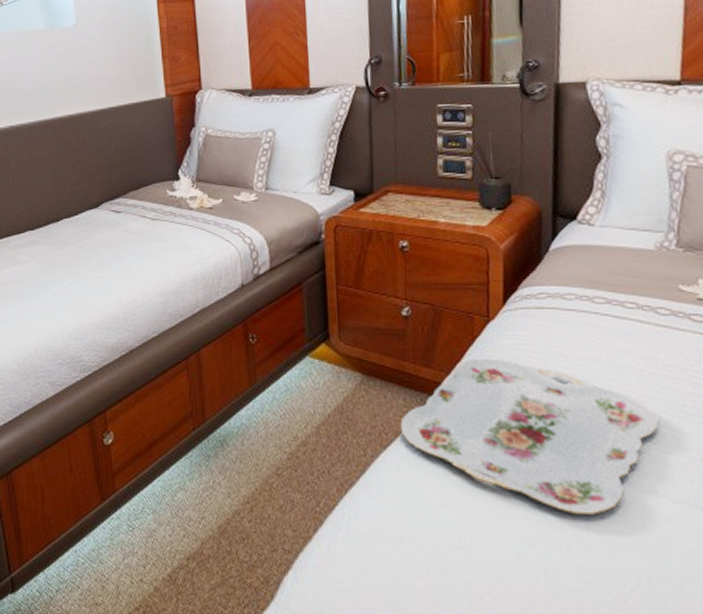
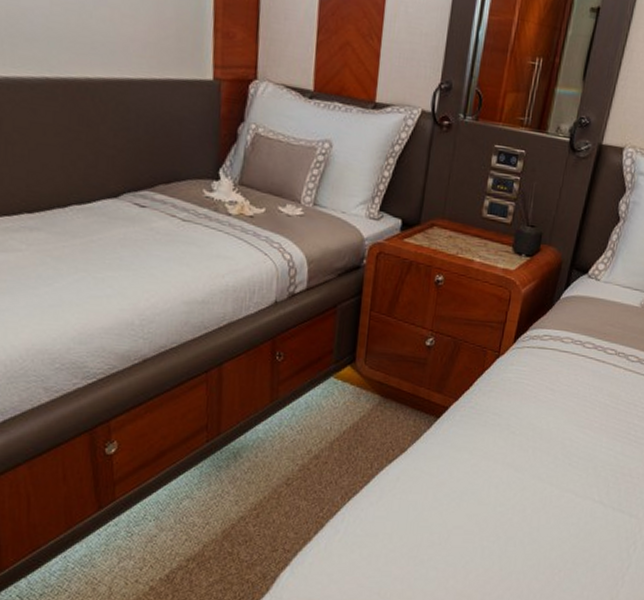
serving tray: present [400,358,660,515] -> none [406,388,609,516]

